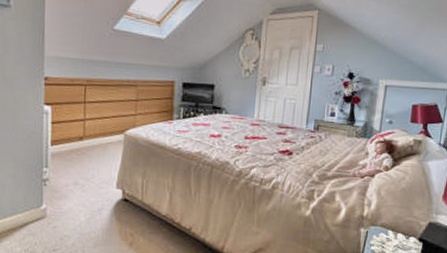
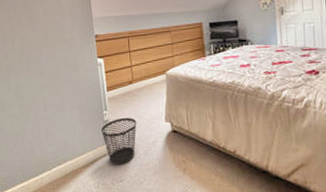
wastebasket: none [37,178,82,232] -> present [101,117,137,165]

